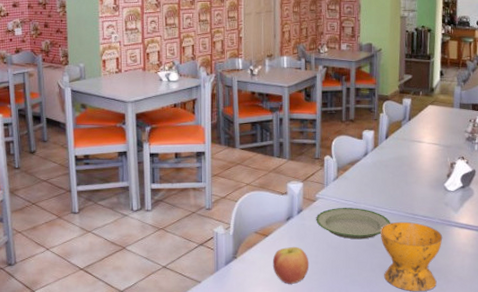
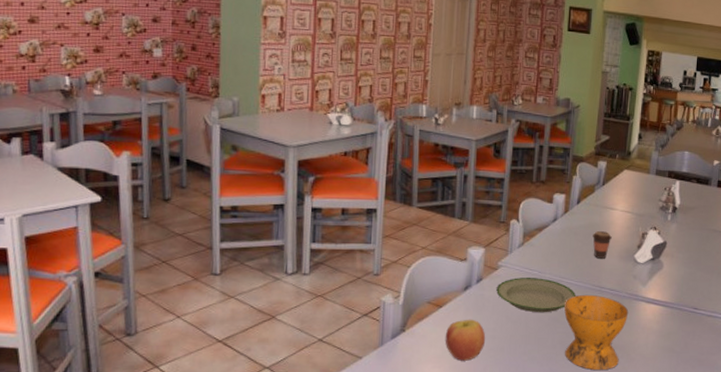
coffee cup: none [403,163,421,188] -> present [593,231,612,259]

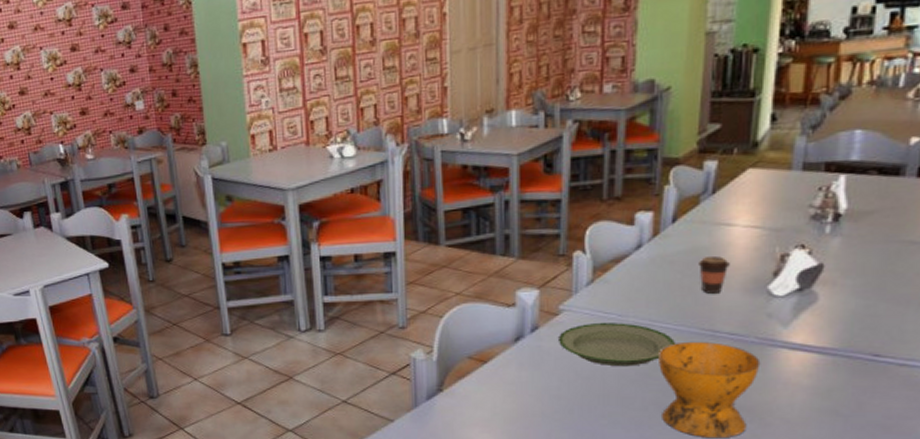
apple: present [445,319,486,361] -> none [493,375,548,425]

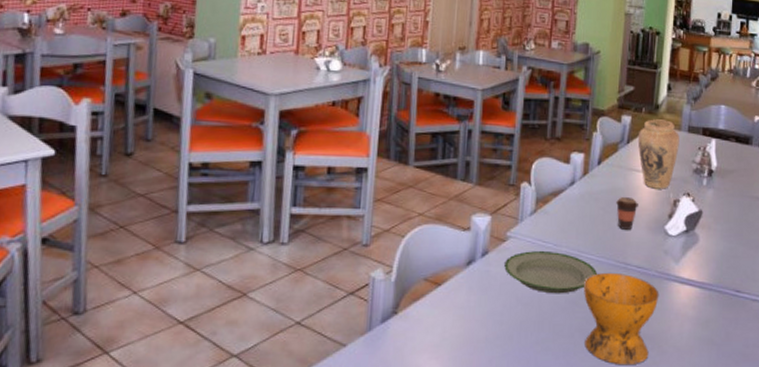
vase: none [727,159,789,244] -> present [637,119,680,189]

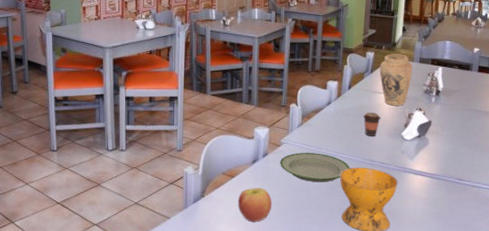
apple: none [443,300,492,351] -> present [238,187,272,222]

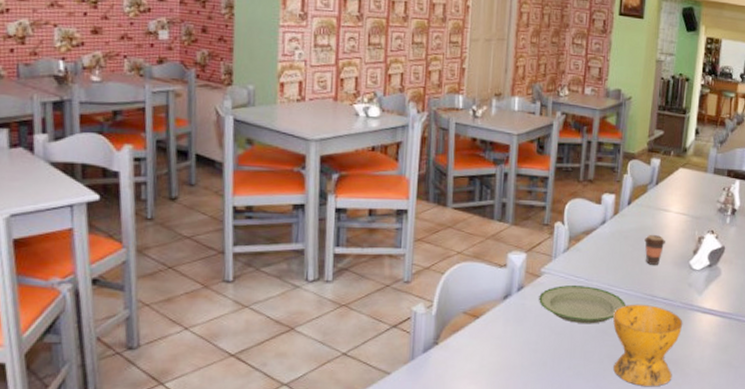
apple: present [238,187,272,222] -> none [482,331,527,377]
vase: present [379,54,413,106] -> none [666,162,706,227]

